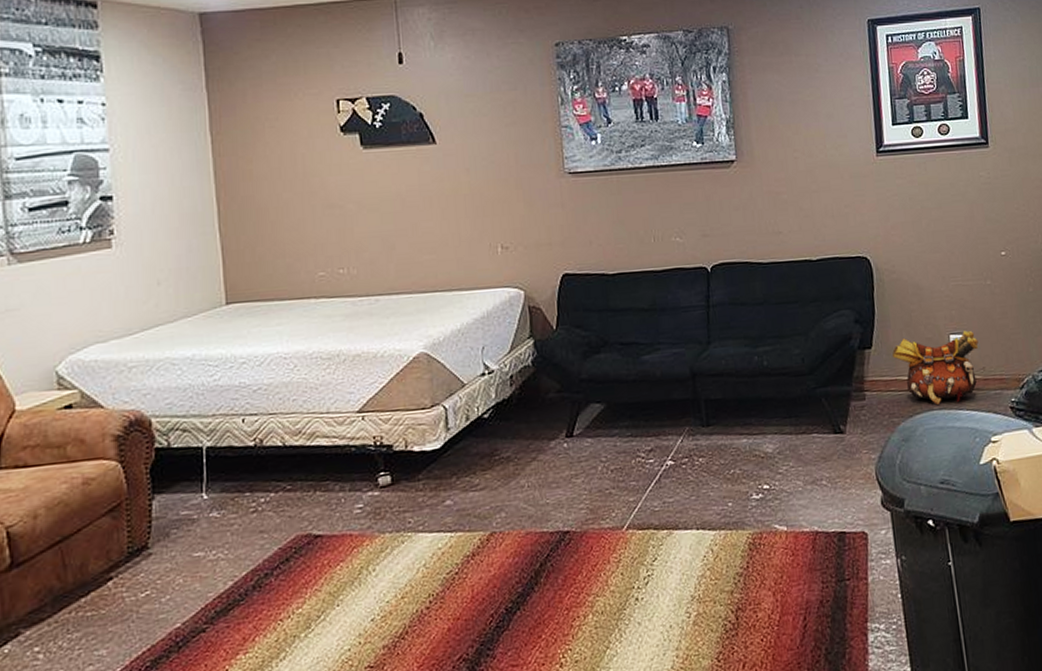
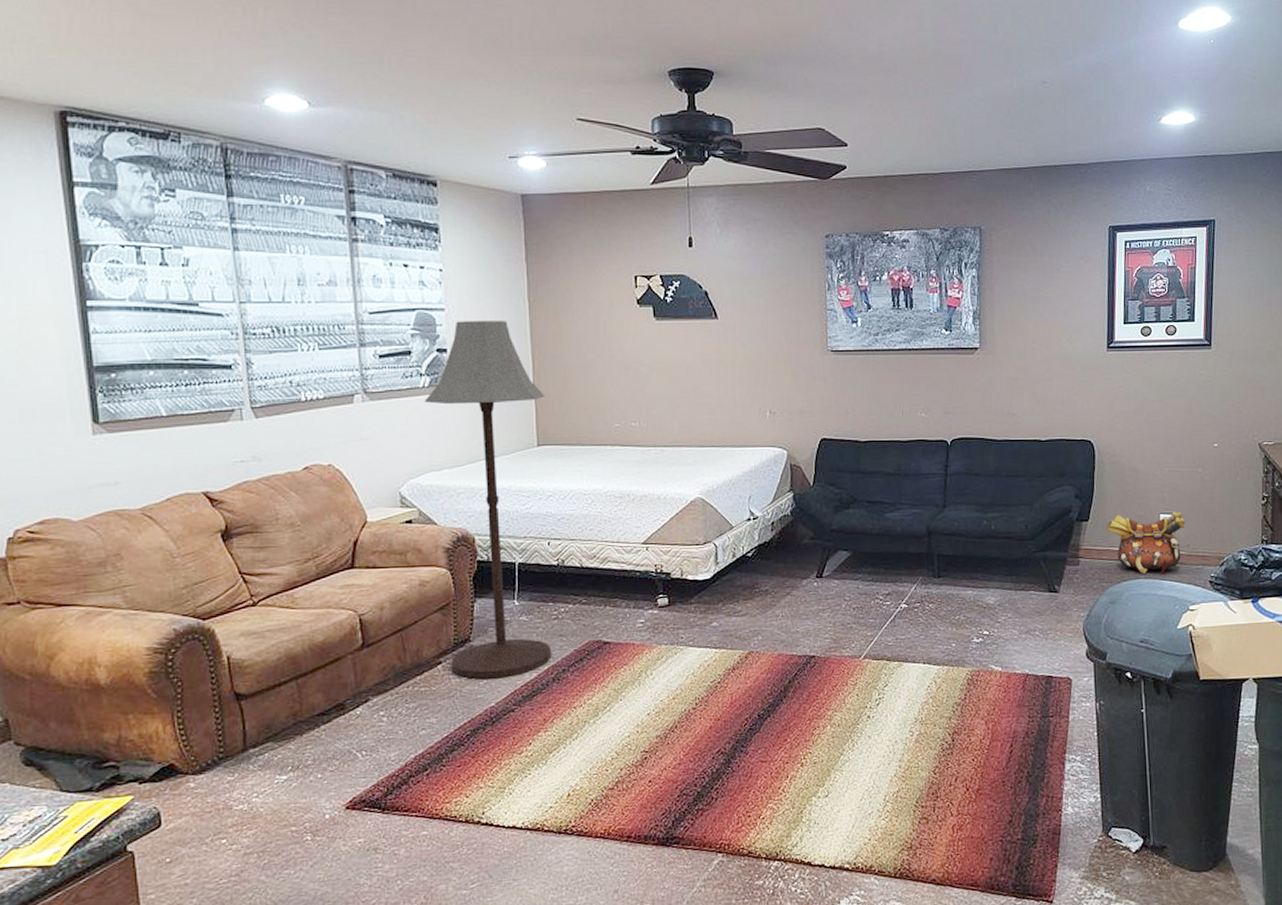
floor lamp: none [85,159,251,595] -> present [424,321,552,679]

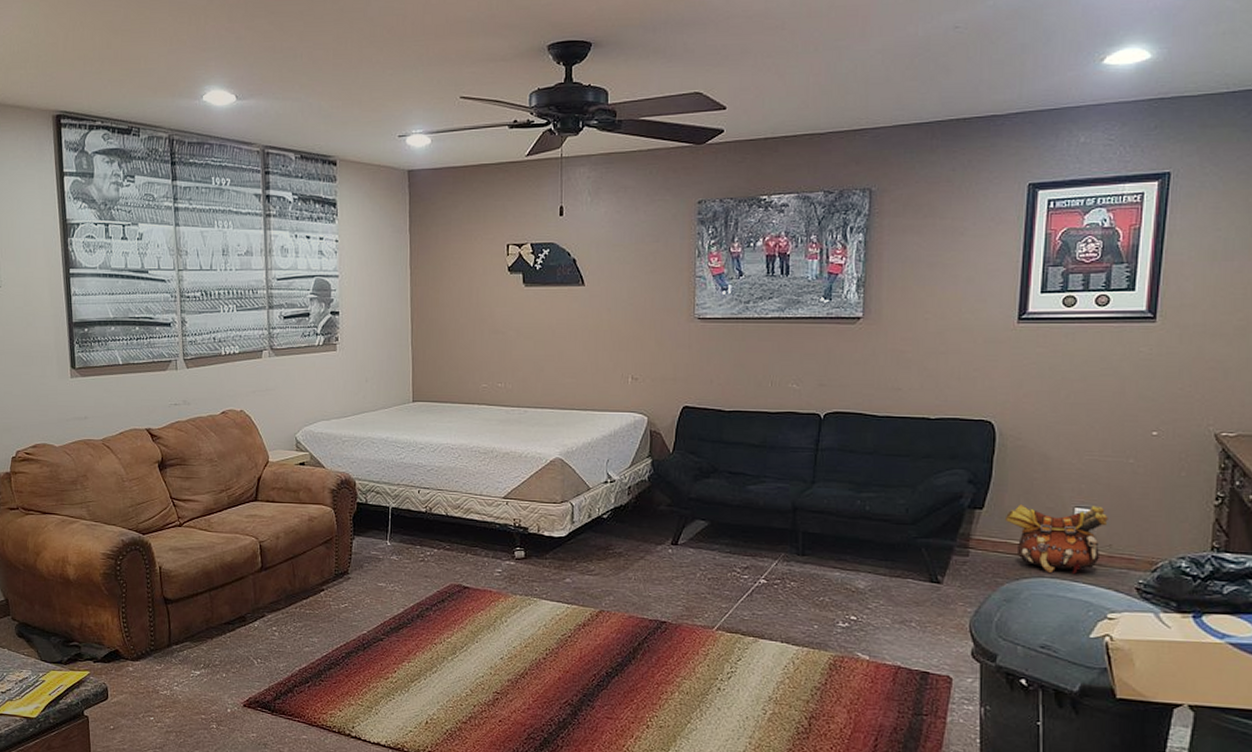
floor lamp: present [424,321,552,679] -> none [318,287,421,609]

